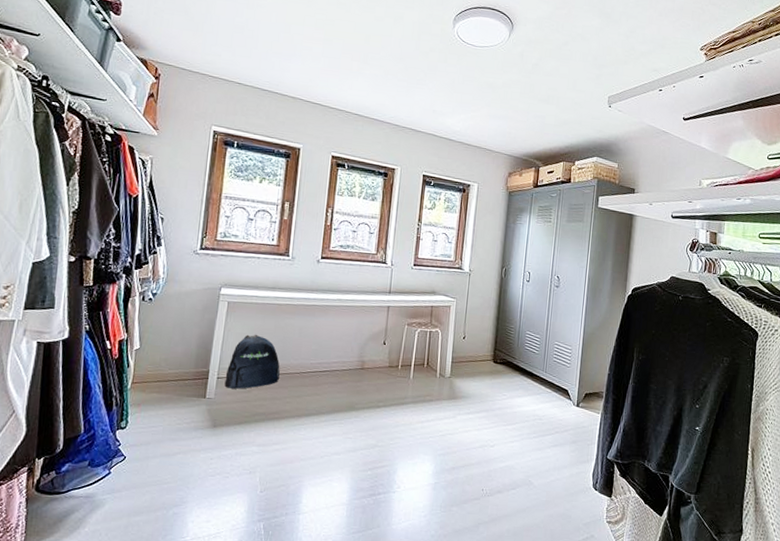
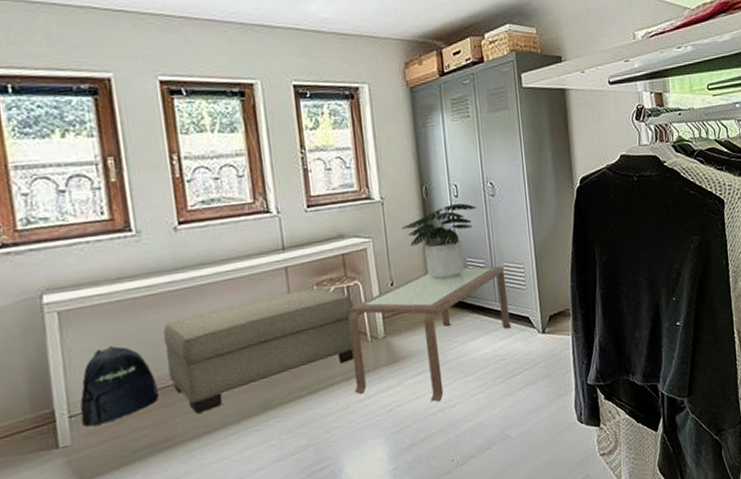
ottoman: none [289,325,432,399] -> present [163,288,354,414]
coffee table: none [418,335,556,440] -> present [348,265,512,402]
potted plant: none [480,286,542,345] -> present [401,203,477,280]

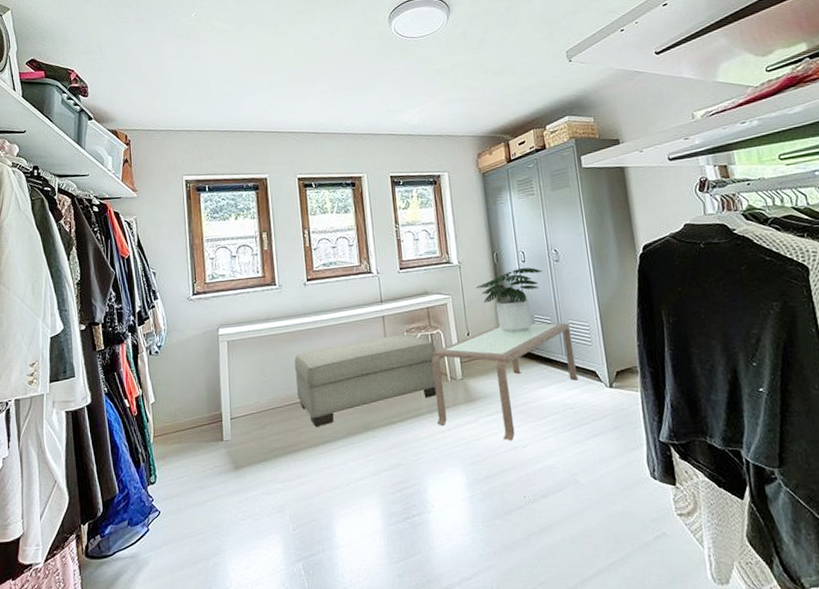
backpack: present [80,345,159,427] -> none [238,368,290,428]

